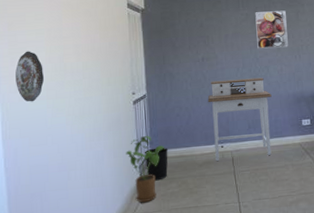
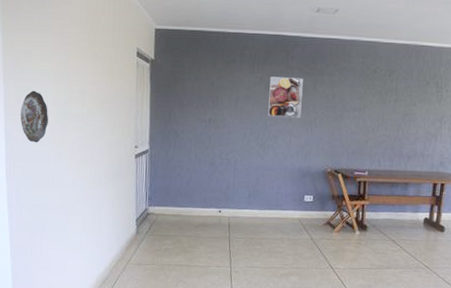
house plant: present [126,135,166,203] -> none [124,190,163,255]
wastebasket: present [144,147,168,181] -> none [142,204,166,236]
desk: present [207,77,272,161] -> none [210,144,277,226]

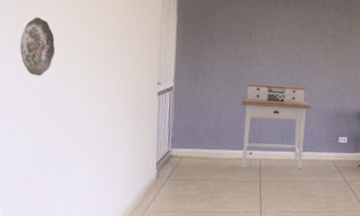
desk: none [210,144,277,226] -> present [241,82,311,168]
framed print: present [268,76,303,118] -> none [303,15,340,59]

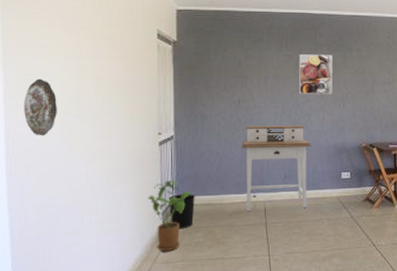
house plant: none [143,130,188,202] -> present [148,180,192,252]
wastebasket: none [164,145,191,180] -> present [168,194,195,229]
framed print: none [303,15,340,59] -> present [299,54,333,95]

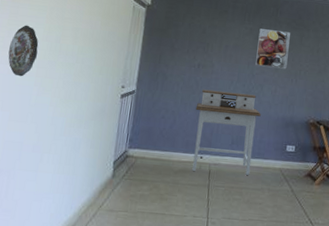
house plant: present [148,180,192,252] -> none [103,131,144,200]
wastebasket: present [168,194,195,229] -> none [121,145,146,180]

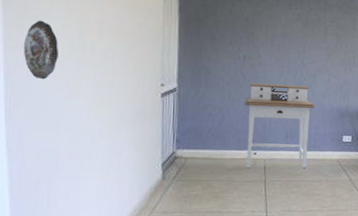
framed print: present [255,28,290,69] -> none [306,14,342,57]

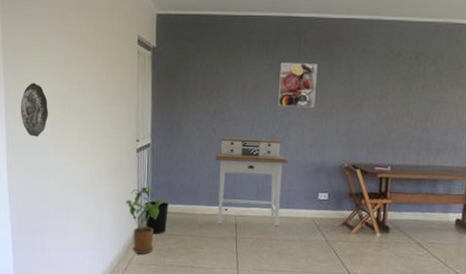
house plant: none [148,132,193,202] -> present [126,186,166,255]
wastebasket: none [169,146,196,181] -> present [144,201,169,235]
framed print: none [306,14,342,57] -> present [278,63,317,108]

